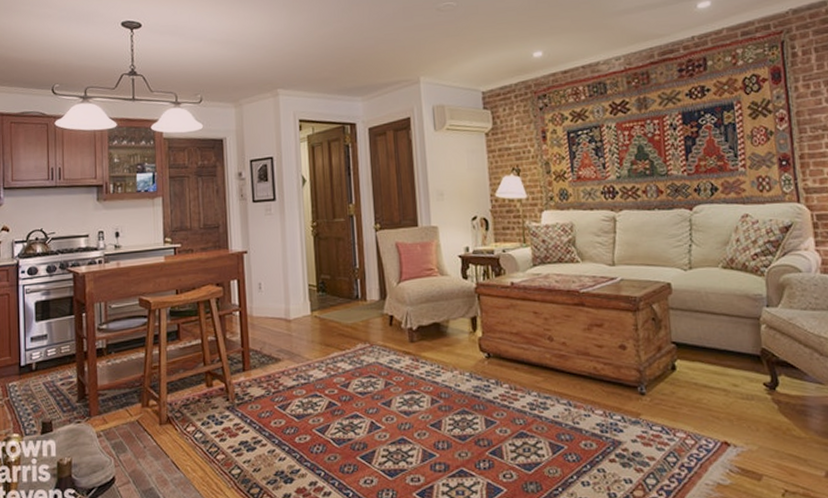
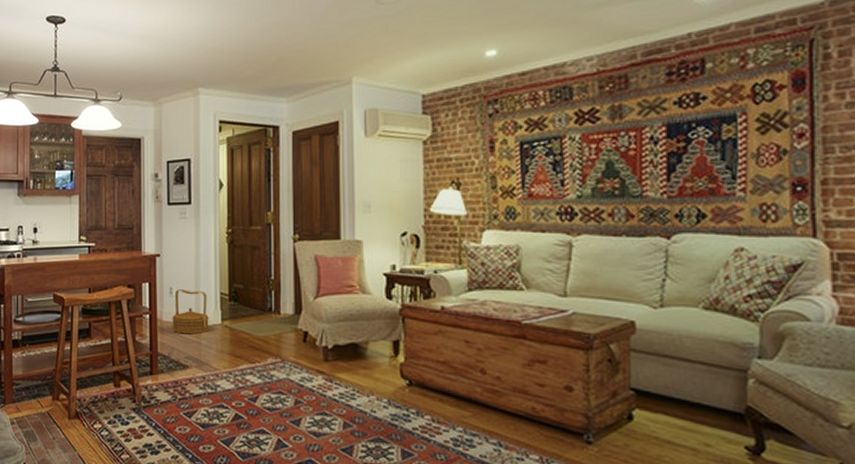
woven basket: none [262,284,299,328] -> present [172,289,209,334]

